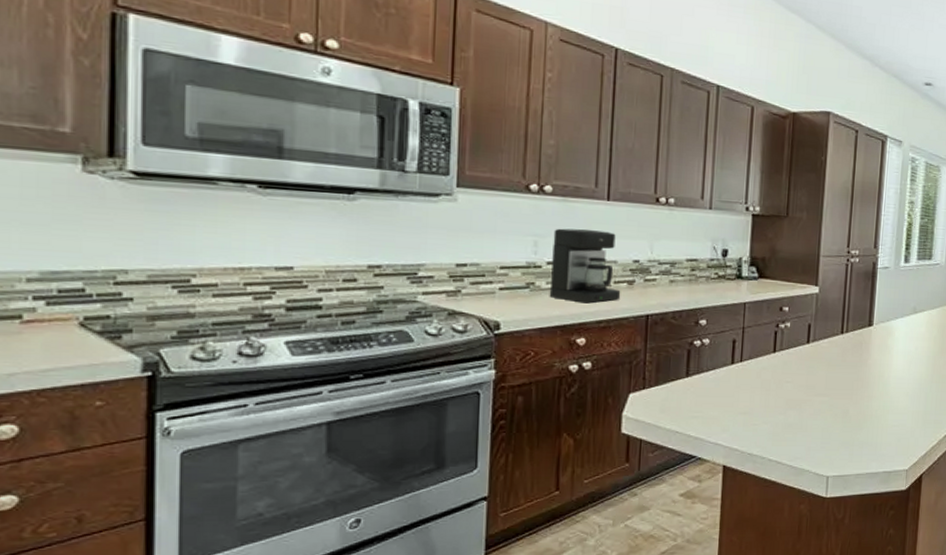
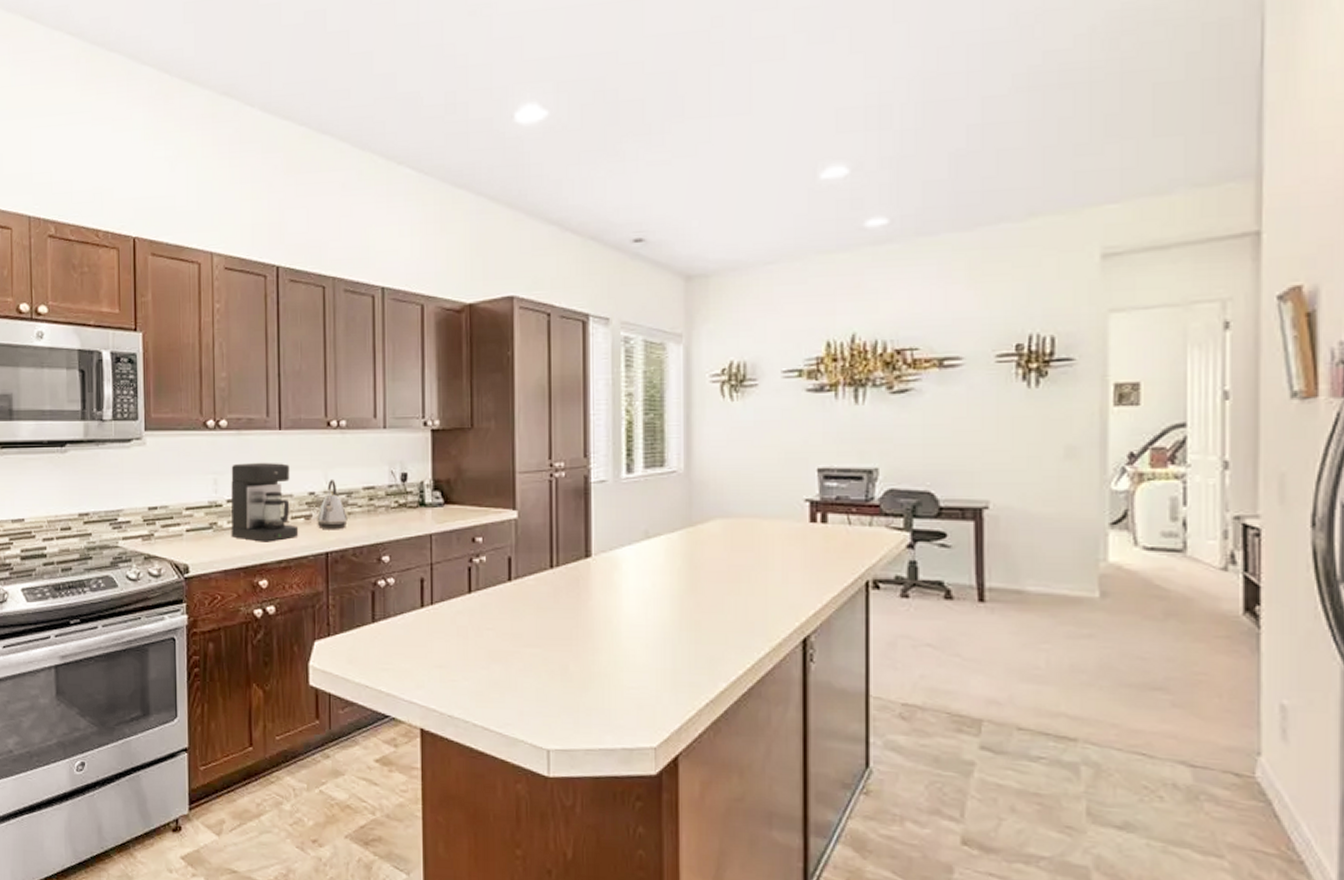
kettle: none [639,249,670,296] -> present [317,478,348,530]

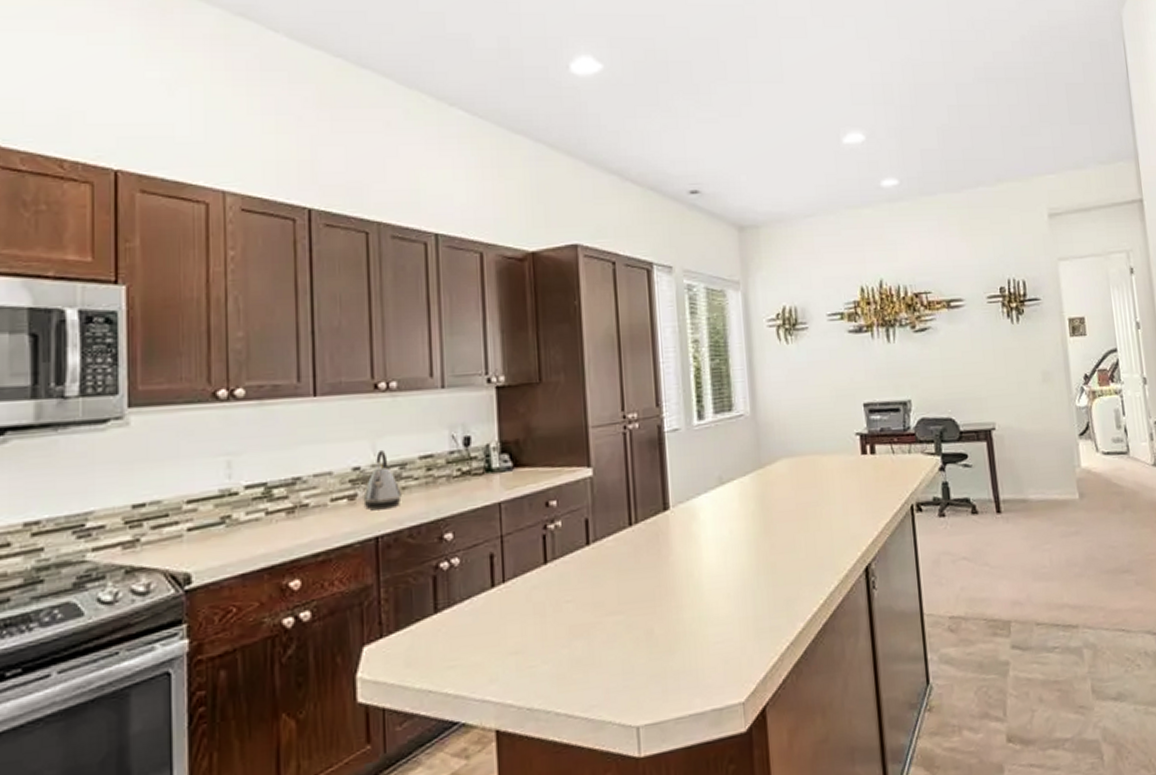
coffee maker: present [231,462,299,542] -> none [250,435,341,534]

